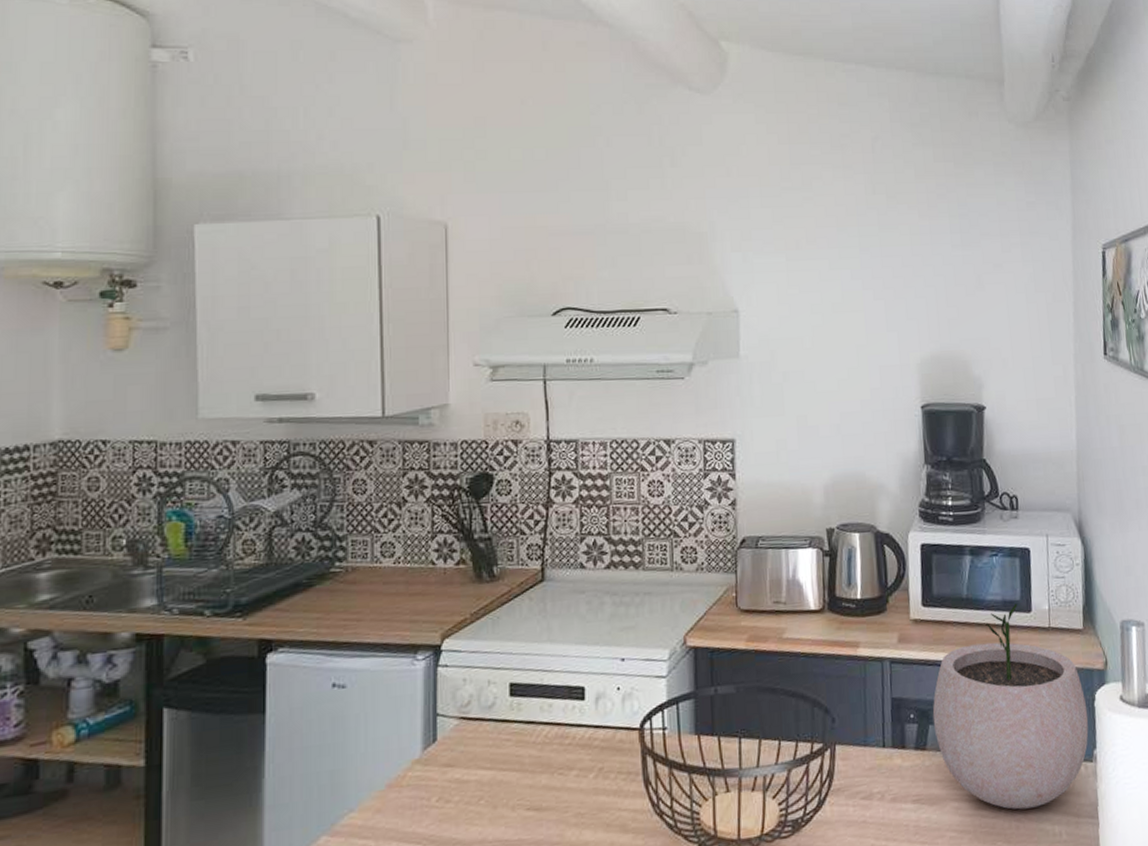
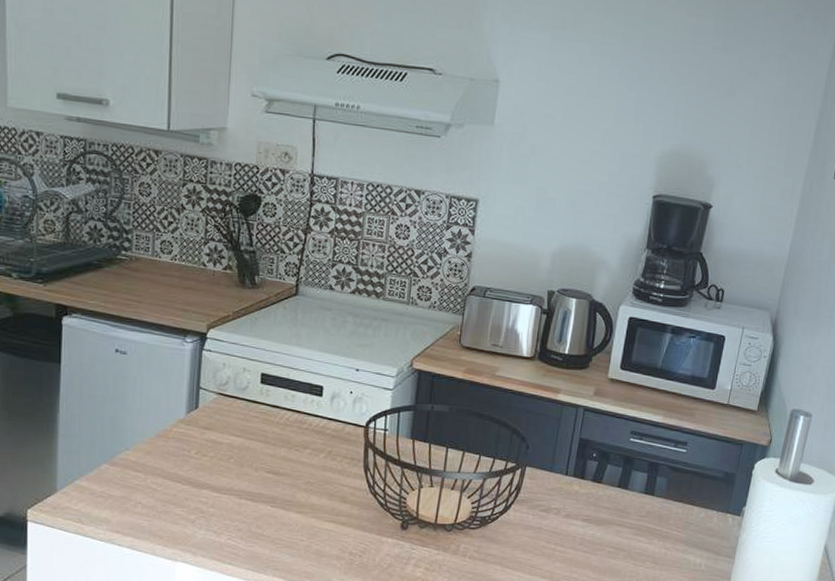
plant pot: present [932,603,1089,810] -> none [611,380,746,542]

